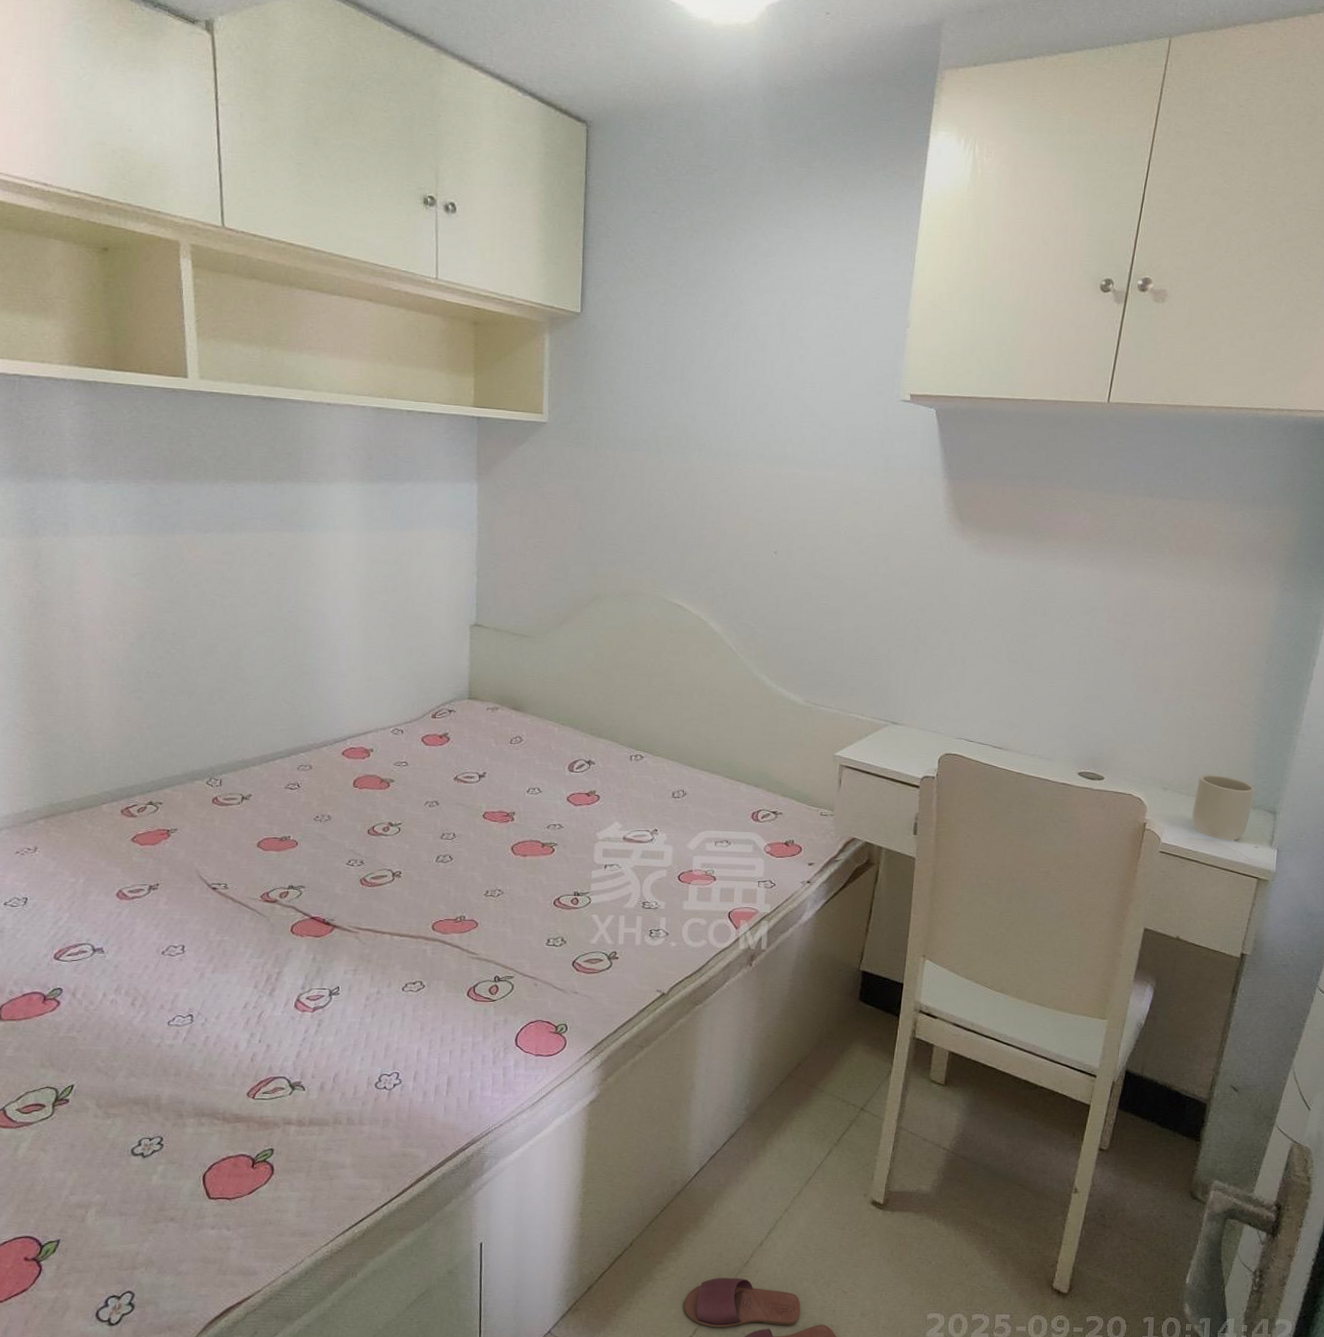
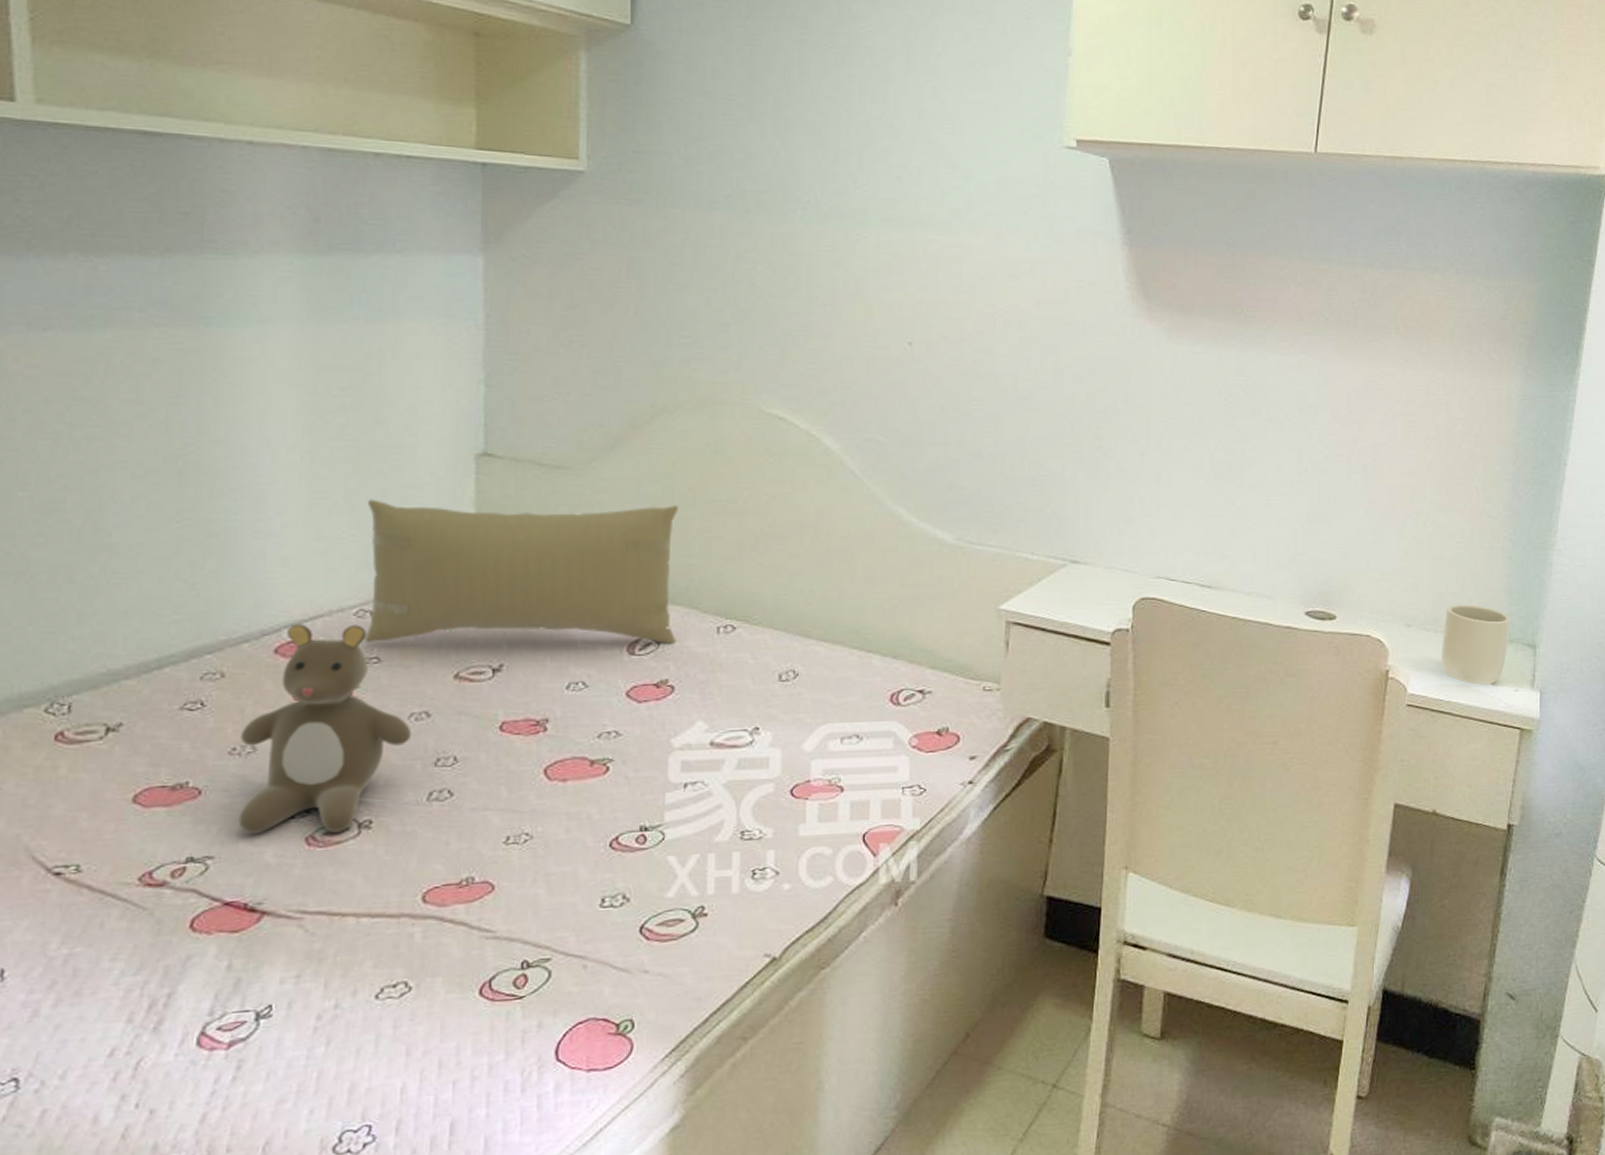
teddy bear: none [319,736,427,878] -> present [238,624,412,835]
pillow: none [398,653,606,765] -> present [365,499,679,643]

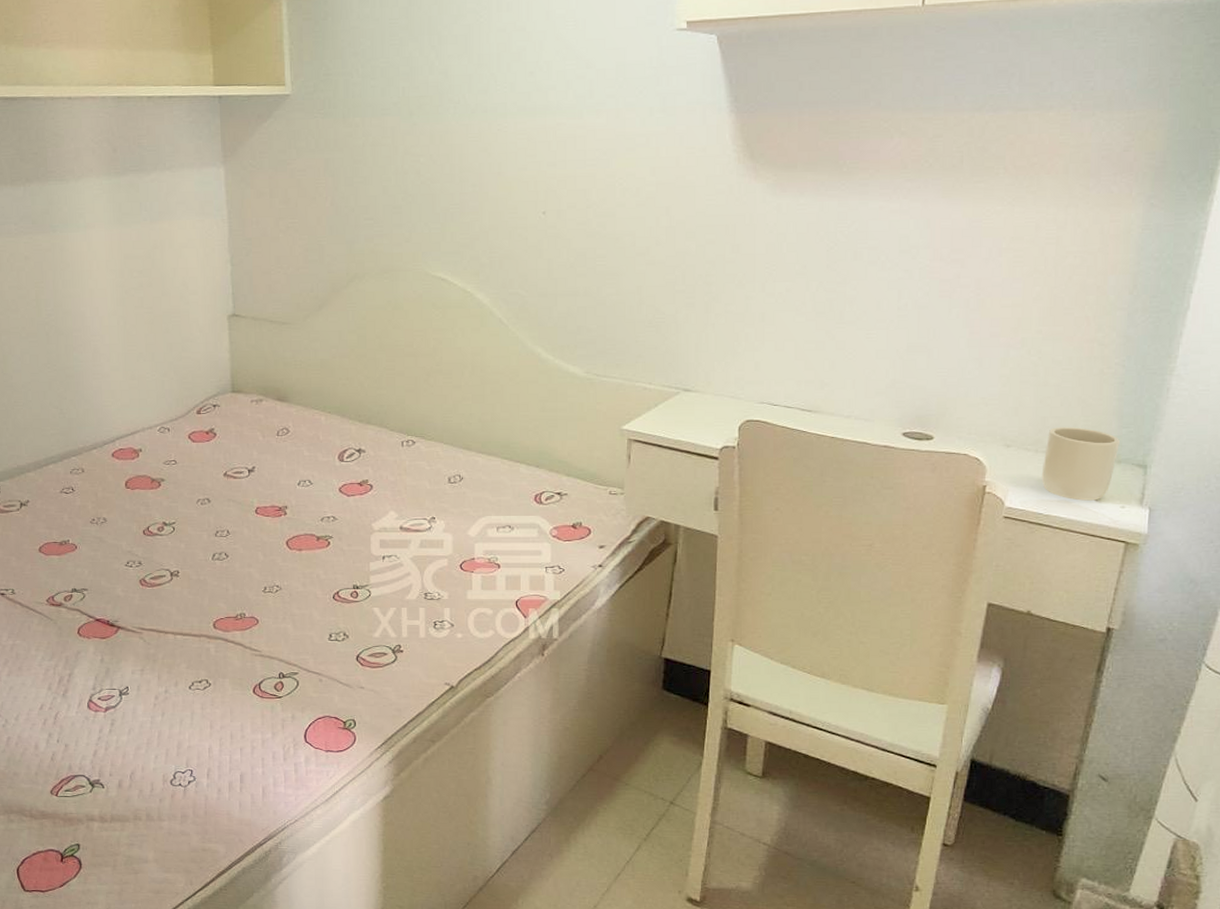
teddy bear: present [238,624,412,835] -> none [96,437,200,578]
pillow: present [365,499,679,643] -> none [161,350,372,453]

